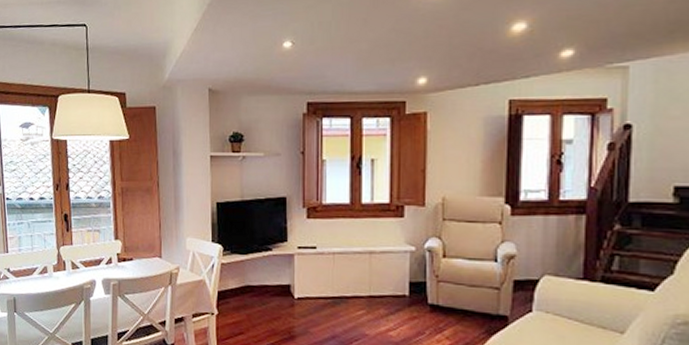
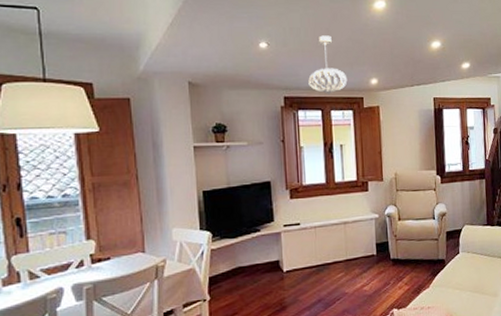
pendant light: none [337,27,386,100] -> present [308,35,348,95]

